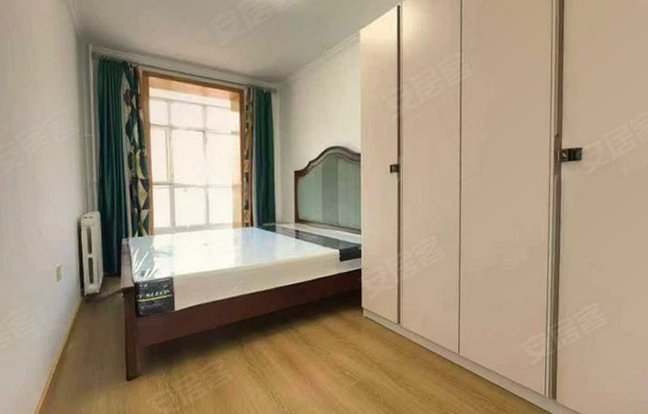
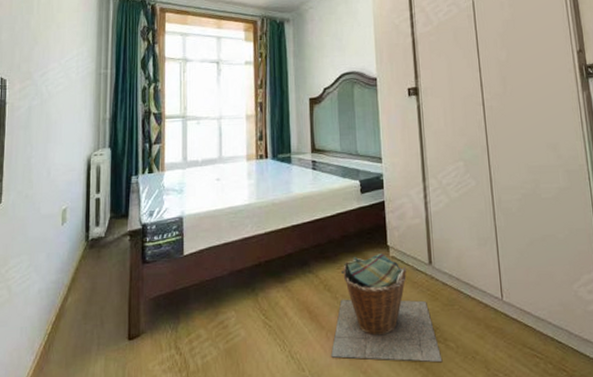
laundry basket: none [307,313,403,402] -> present [331,252,443,362]

